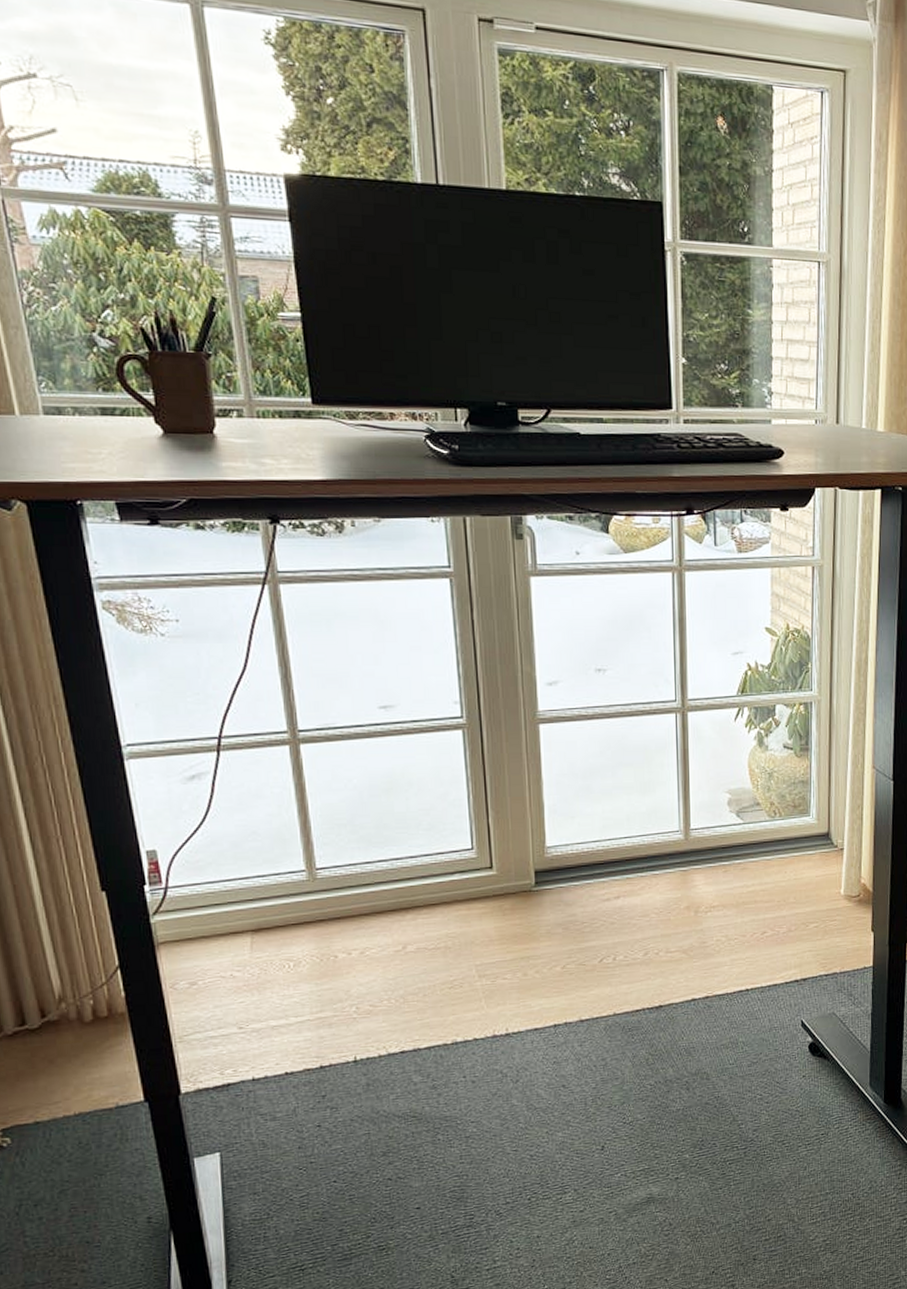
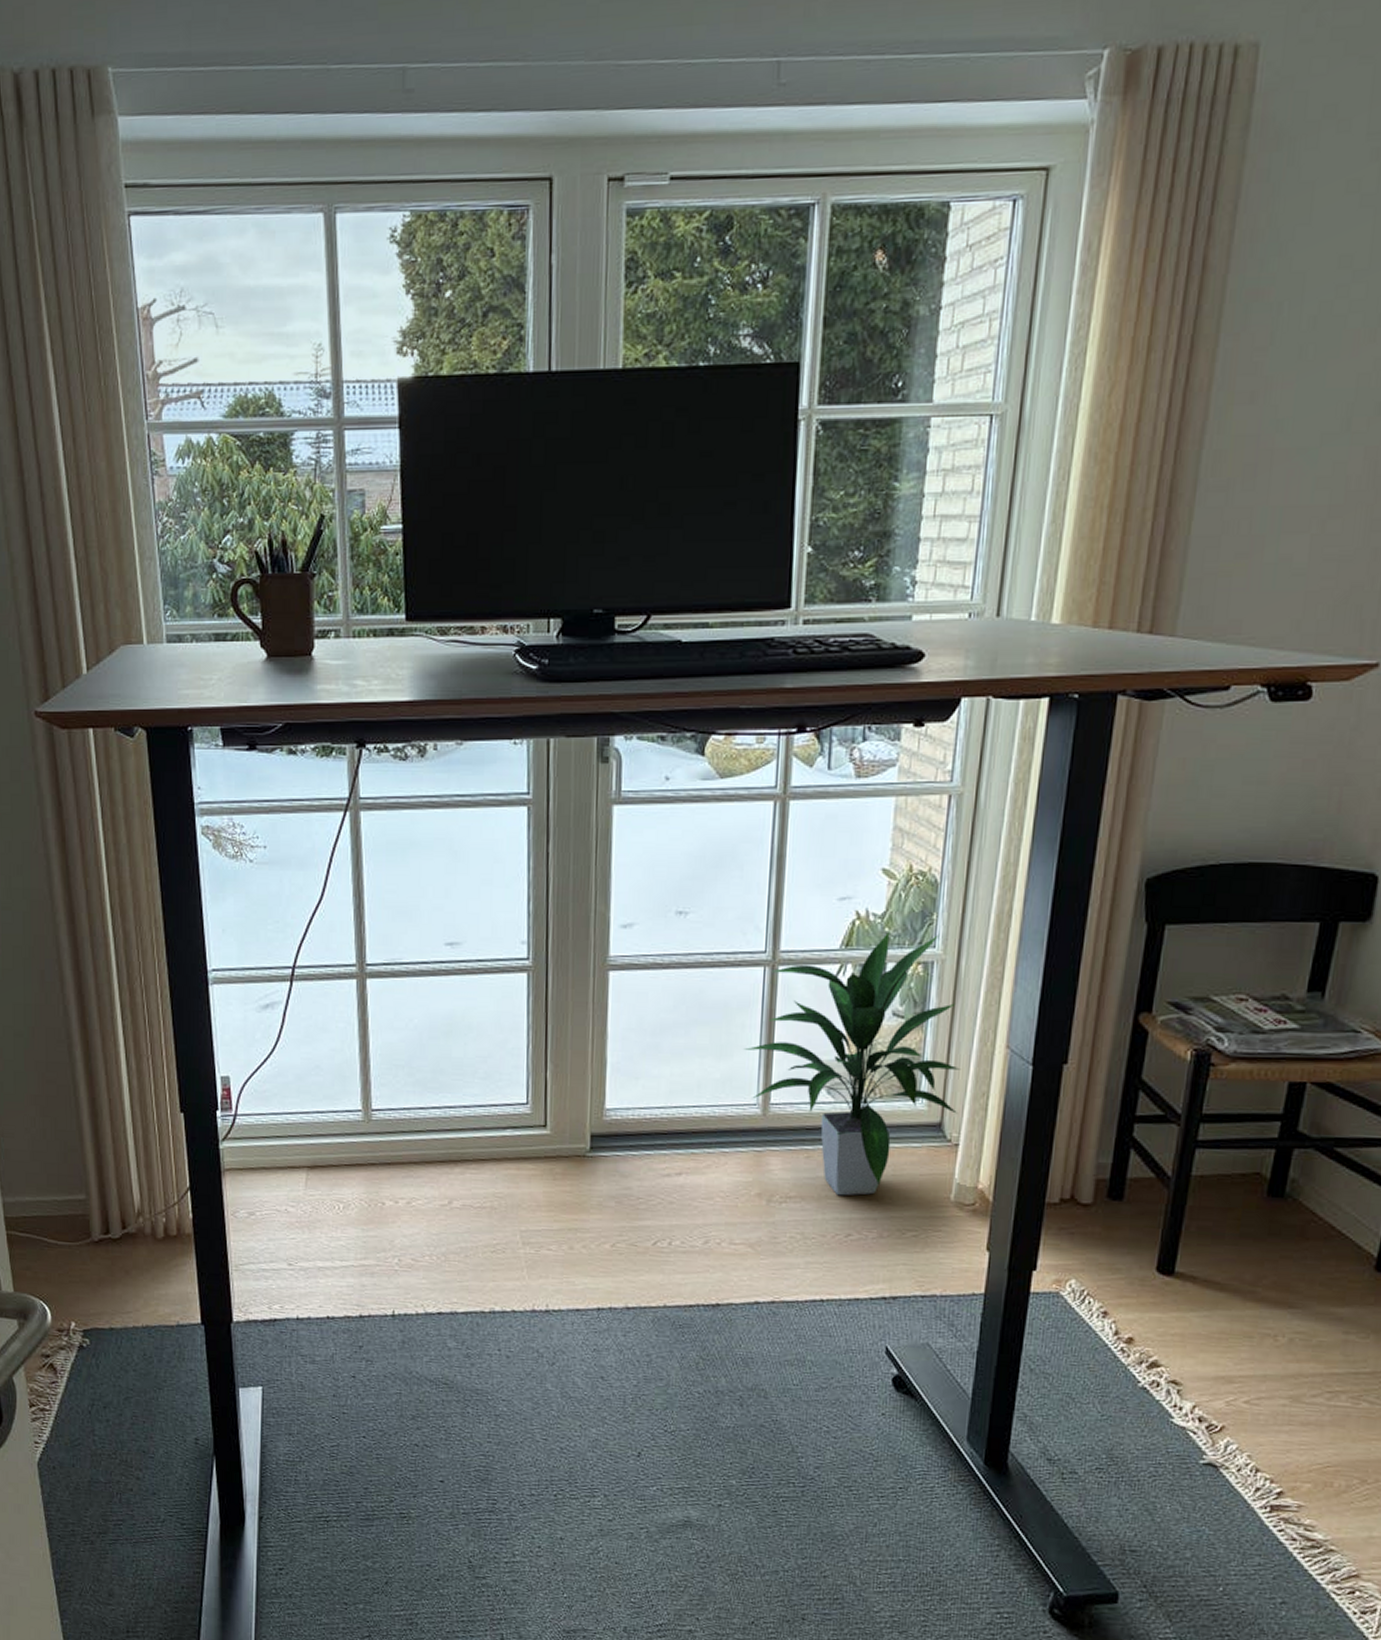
indoor plant: none [664,678,841,901] -> present [743,930,960,1196]

